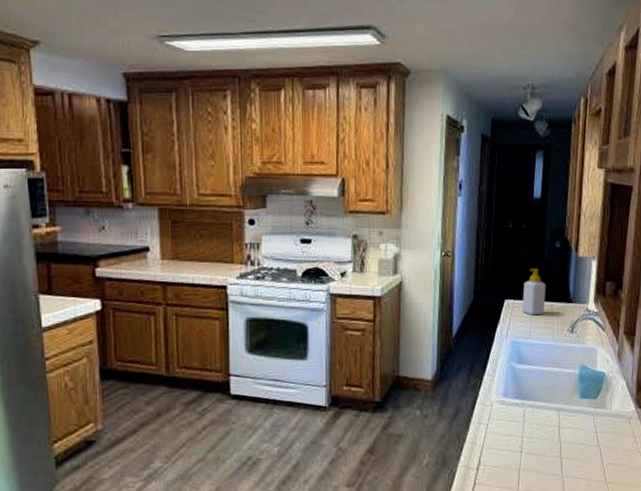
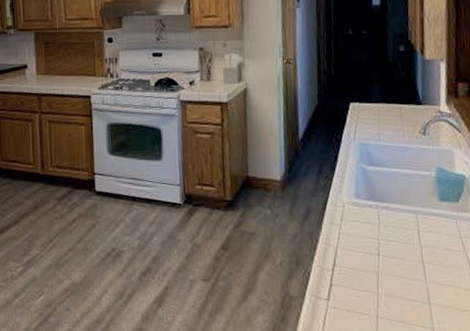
soap bottle: present [522,268,547,316] -> none [368,72,393,118]

